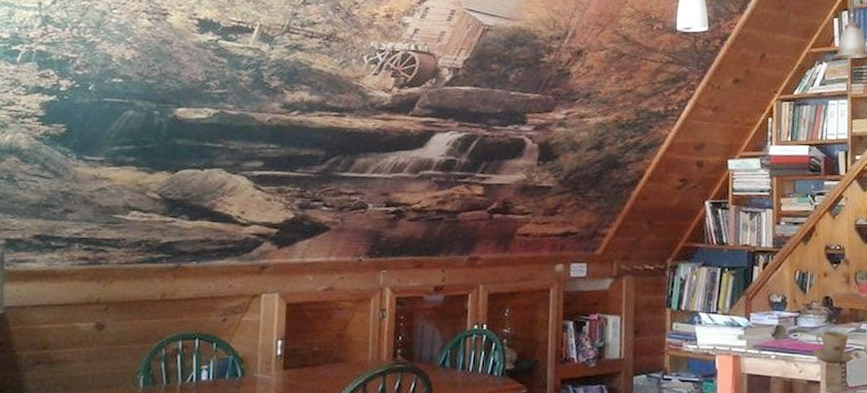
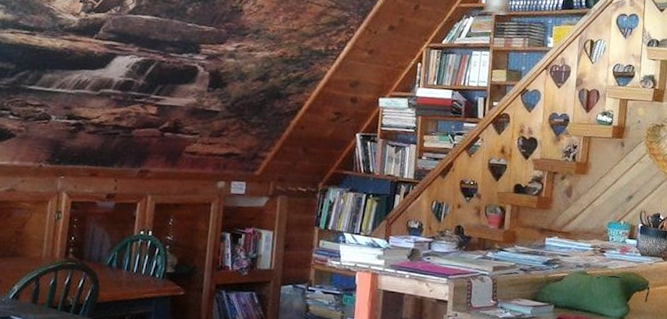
teacup: present [812,331,854,364] -> none [442,256,480,287]

